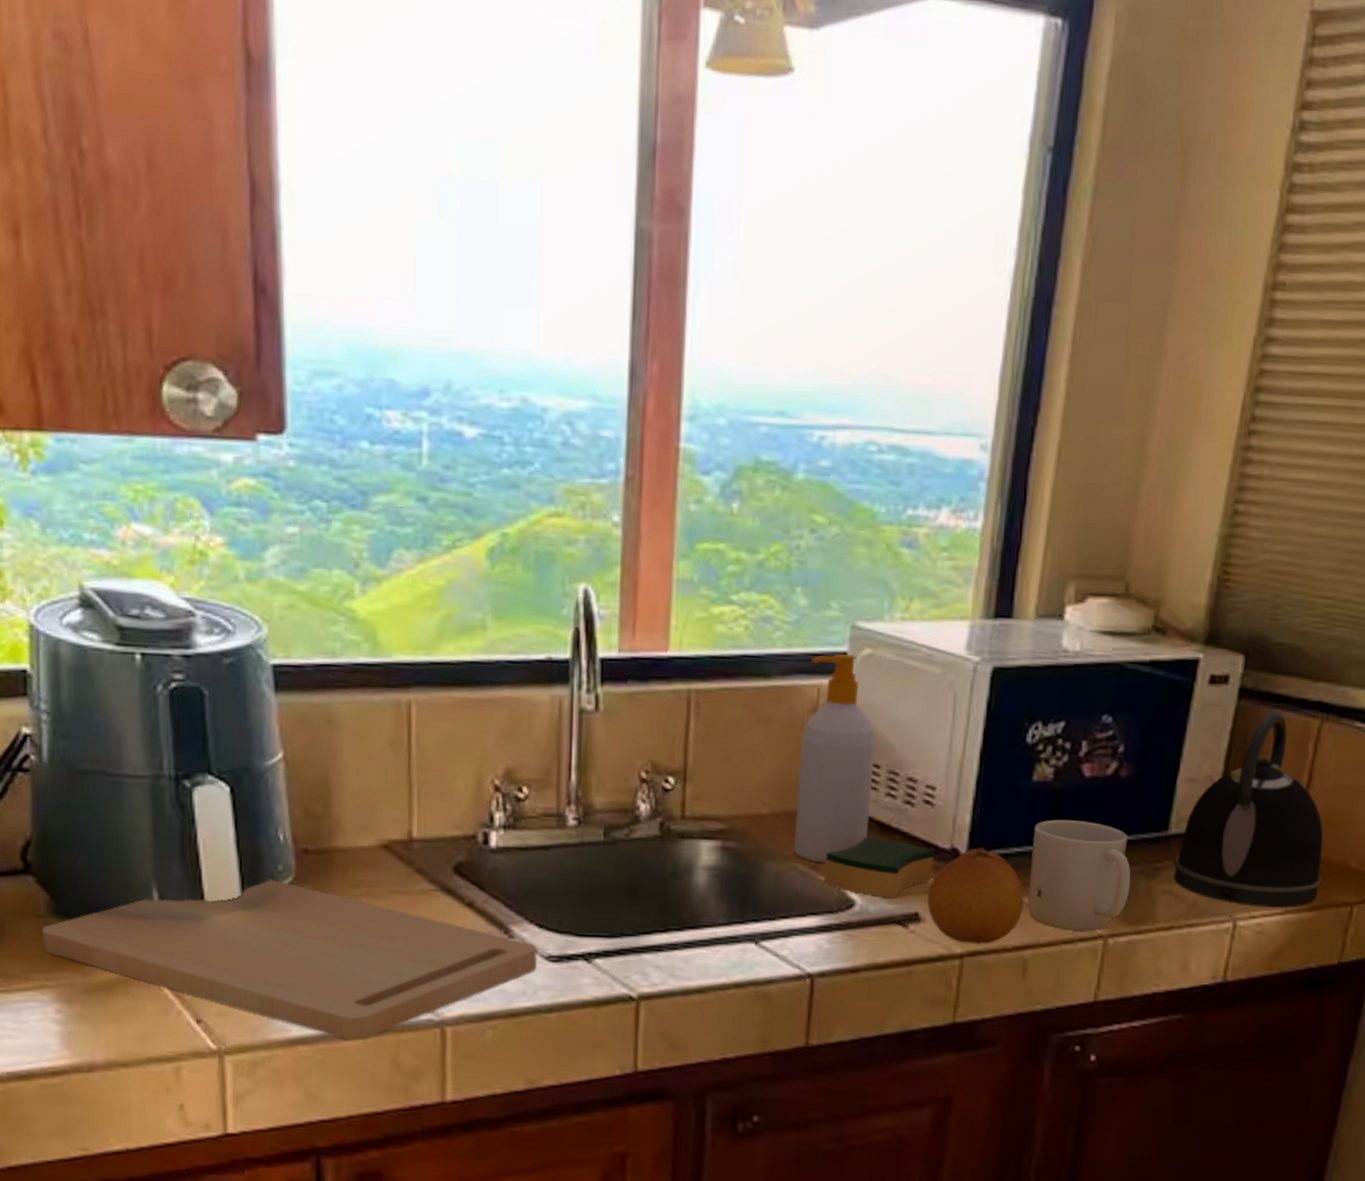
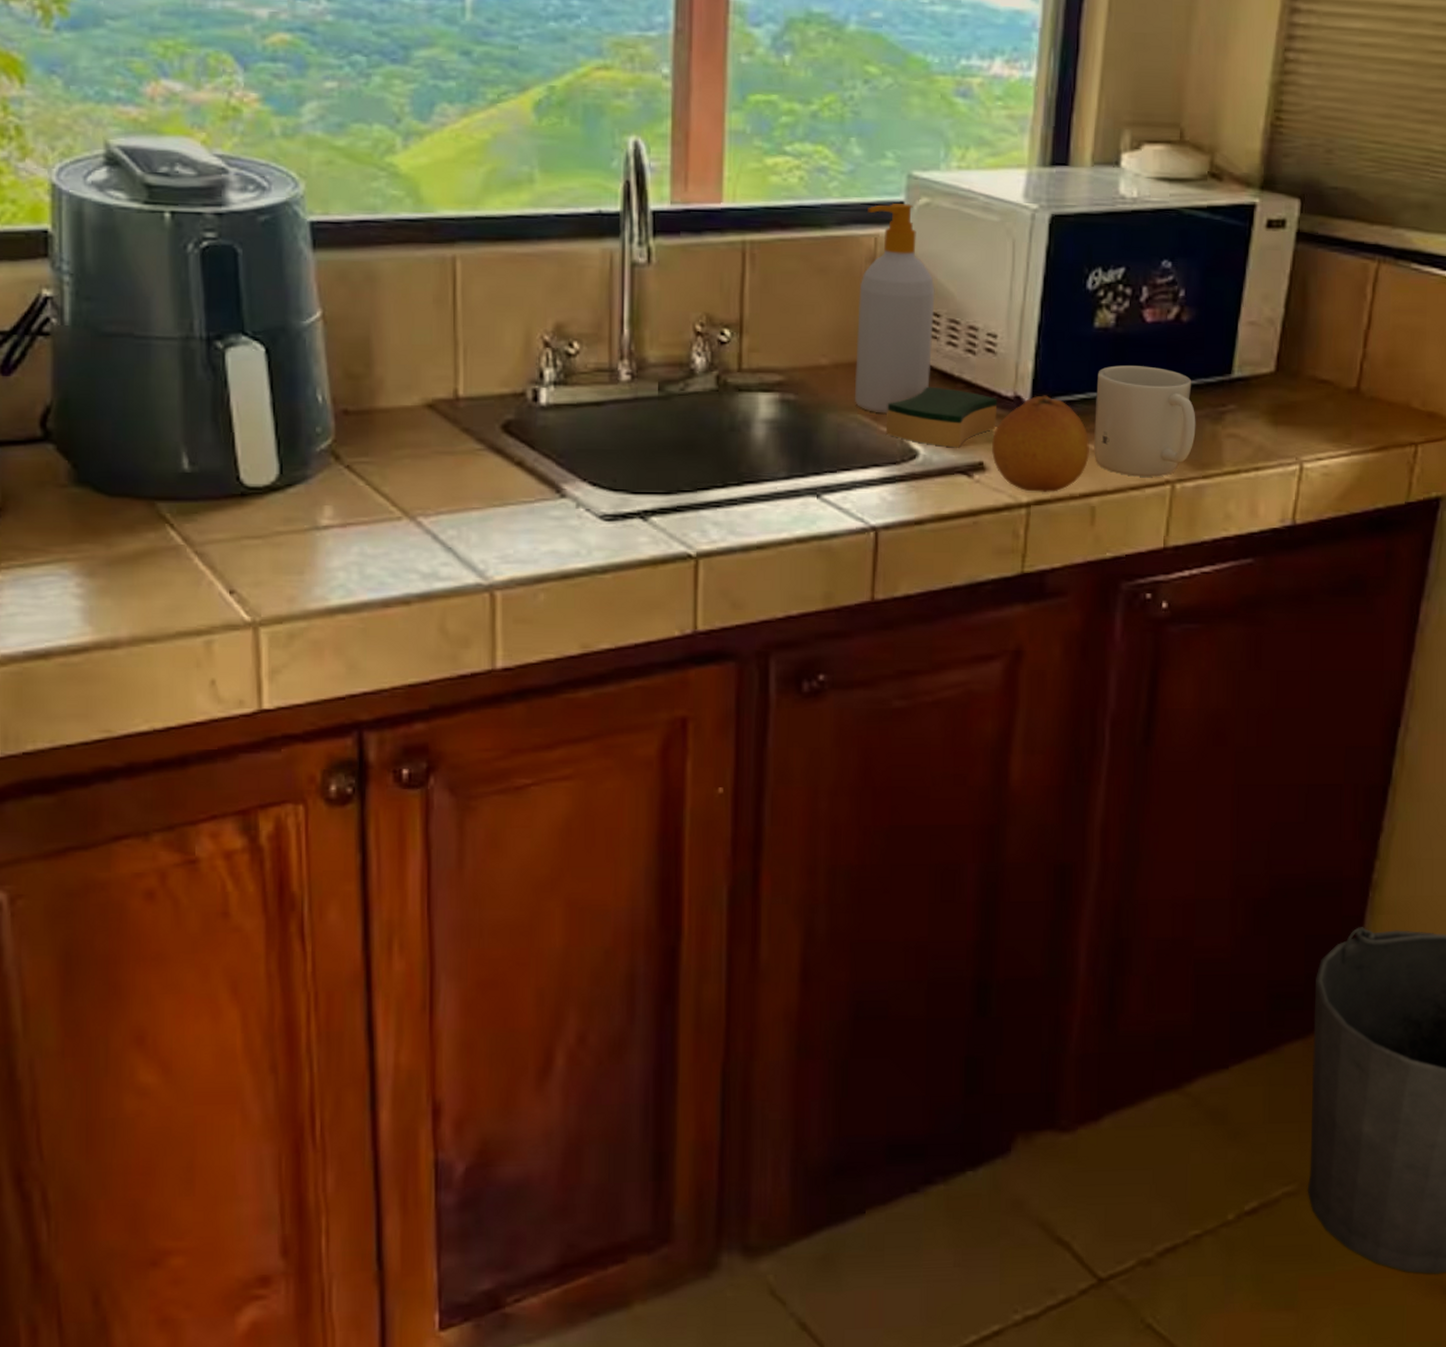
cutting board: present [42,877,538,1040] -> none [62,440,592,608]
kettle: present [1174,711,1324,907] -> none [1238,254,1386,448]

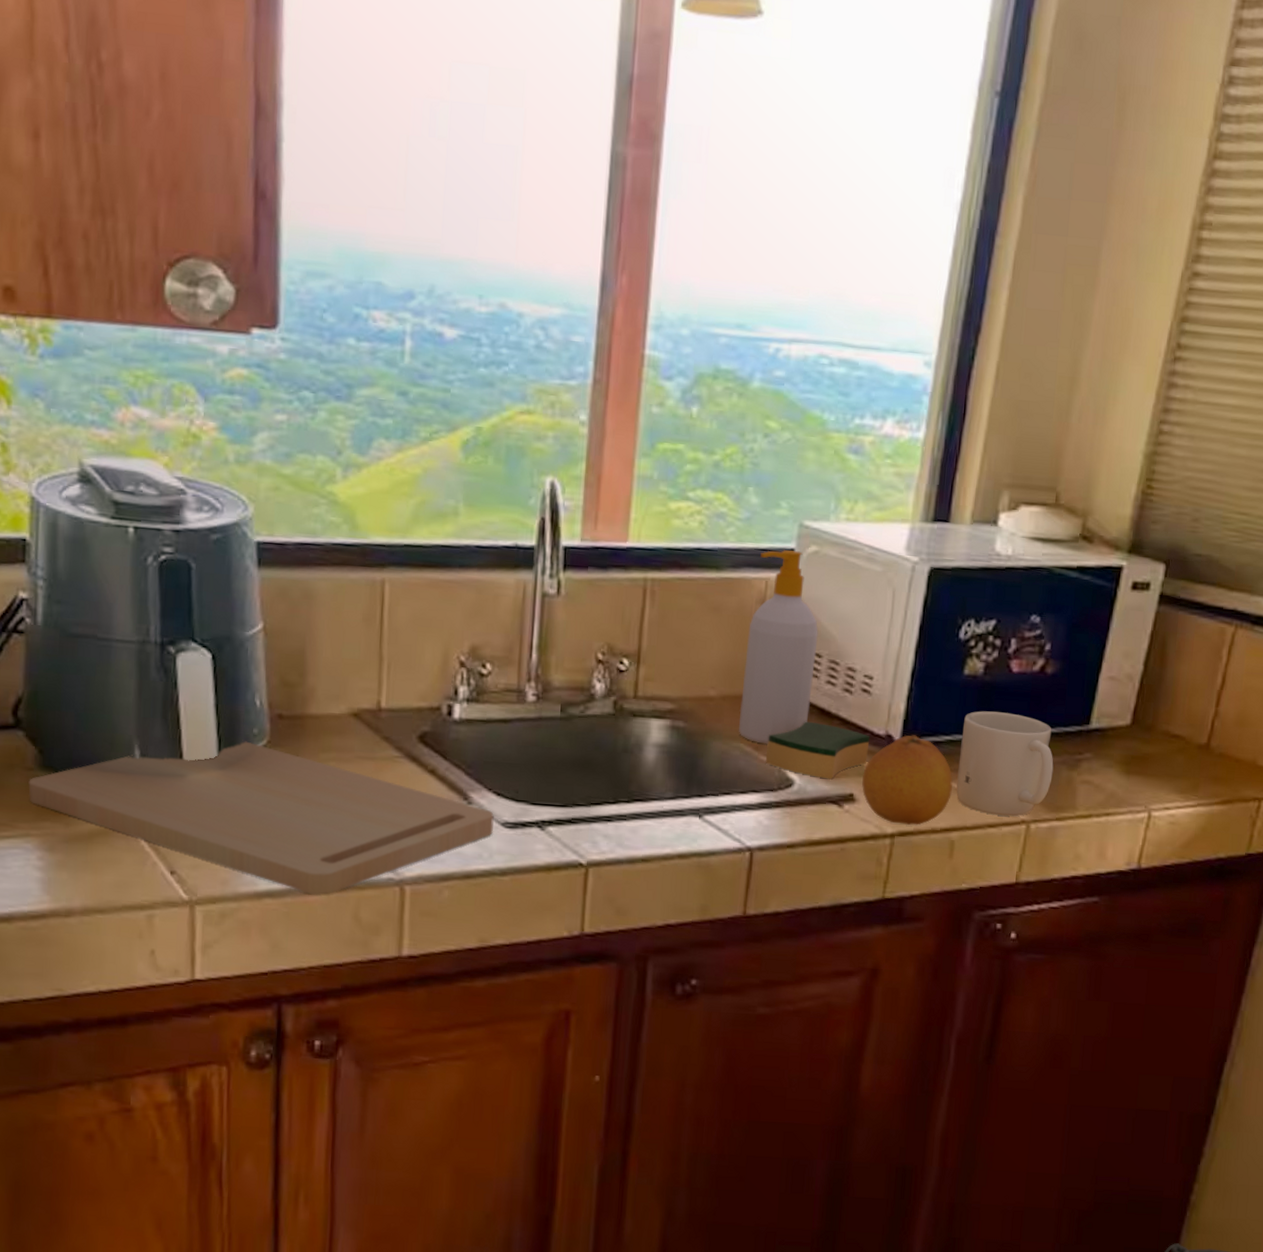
cutting board: none [62,440,592,608] -> present [28,740,494,895]

